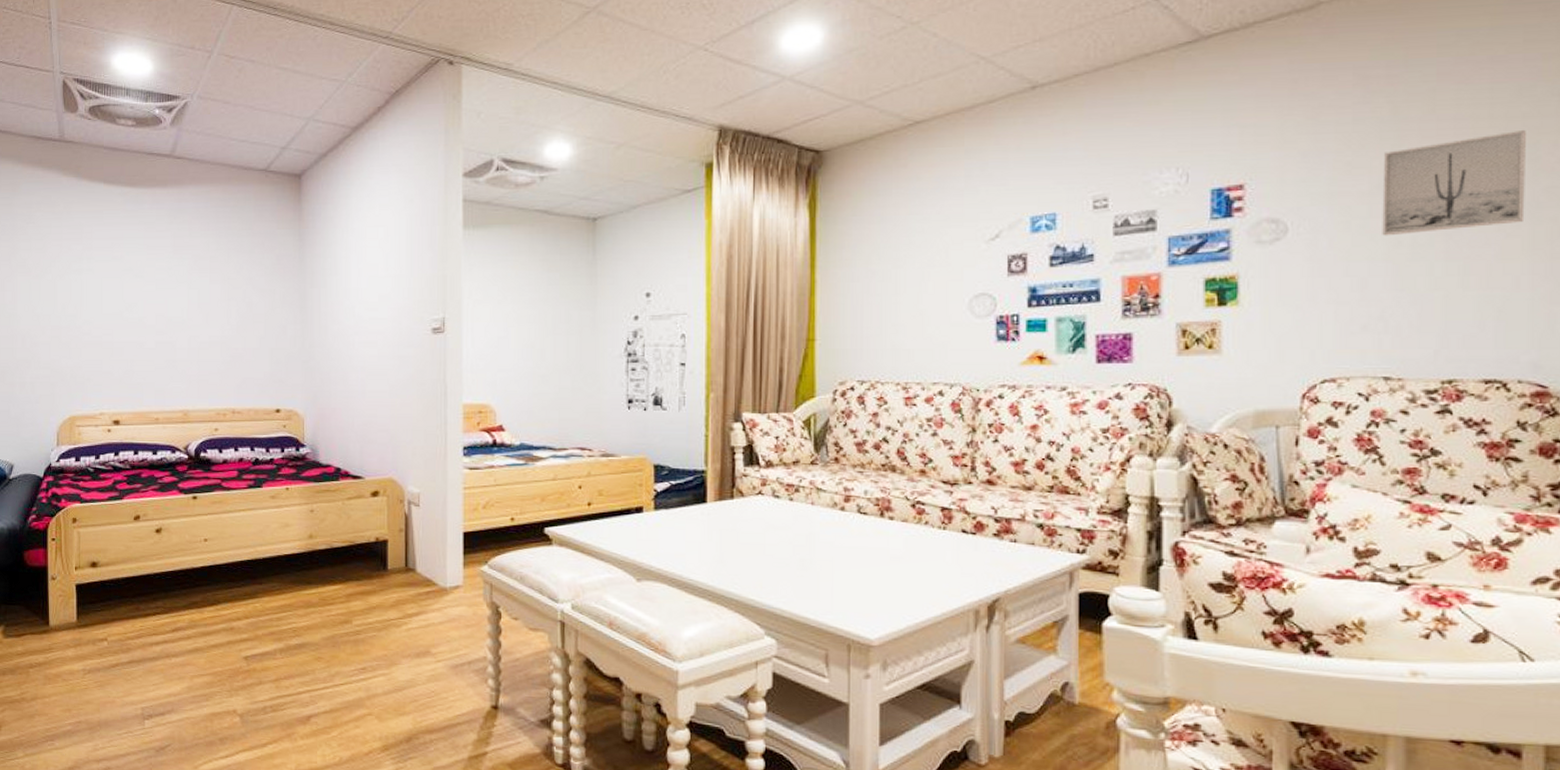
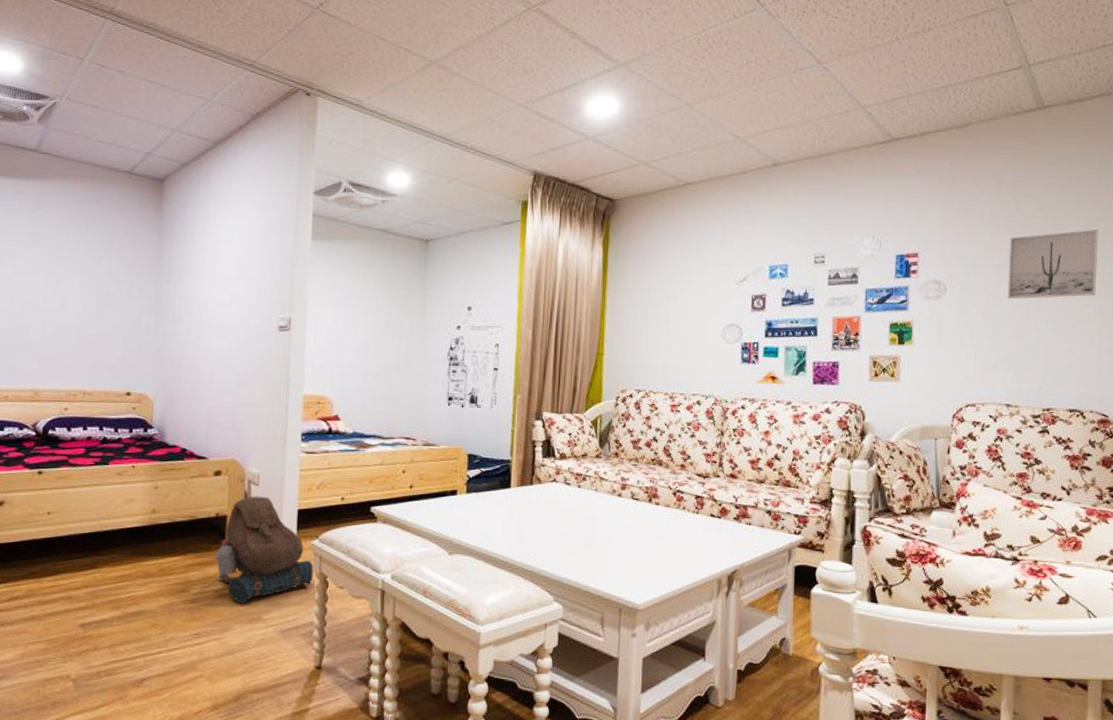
backpack: none [377,518,484,637] -> present [215,496,314,604]

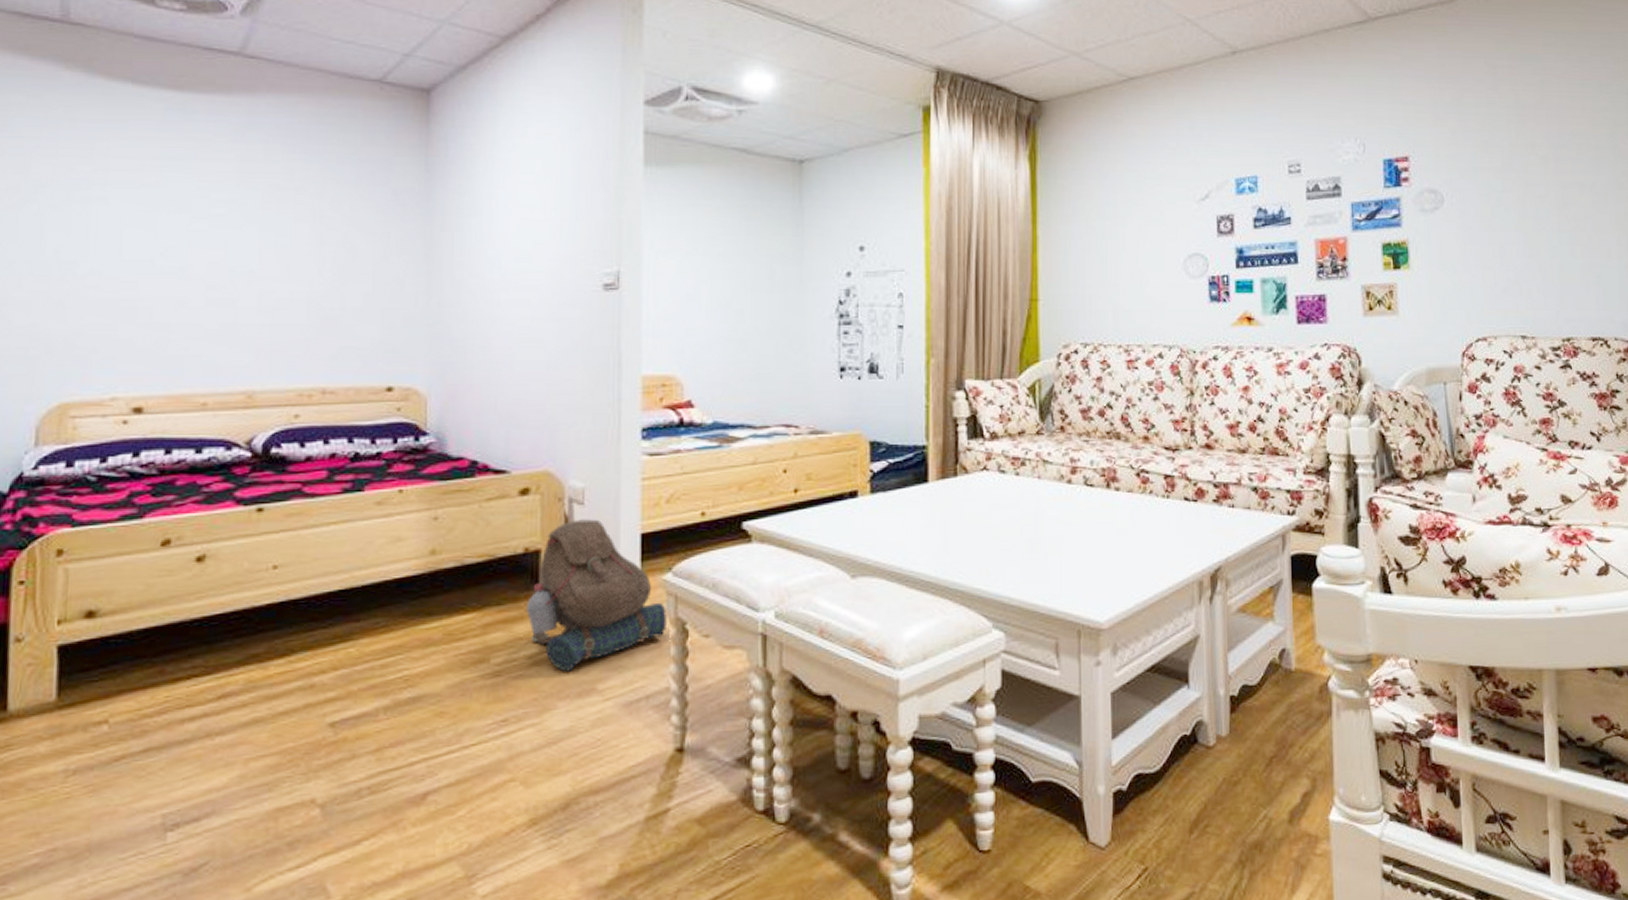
wall art: present [1007,229,1098,300] -> none [1511,120,1611,209]

